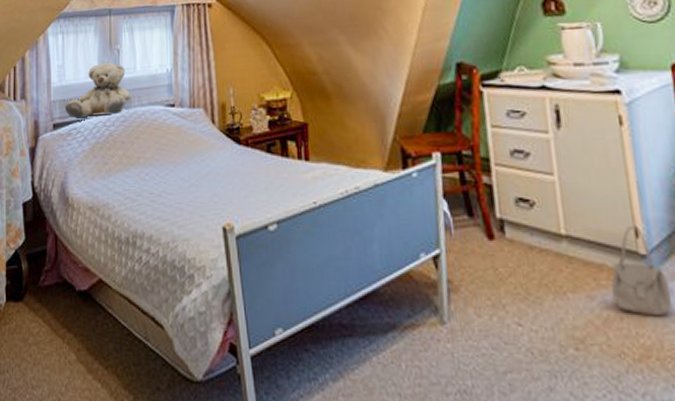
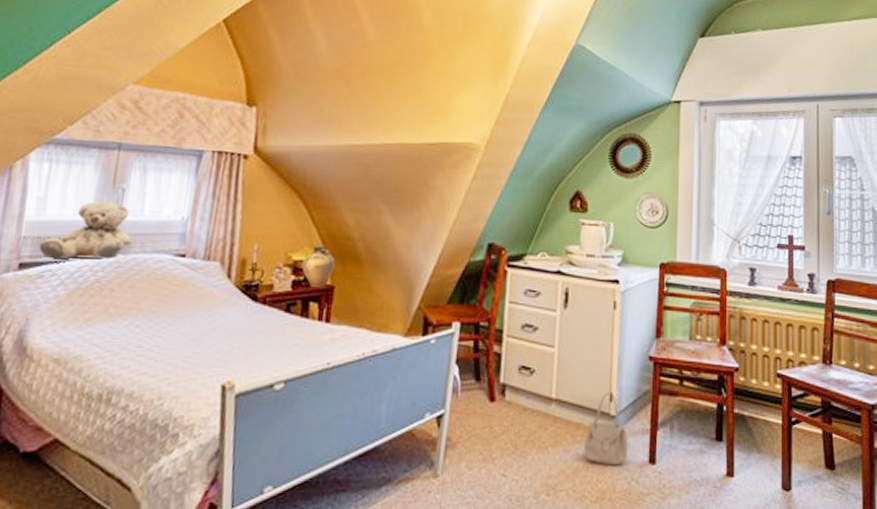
jug: none [274,82,305,127] -> present [302,244,335,288]

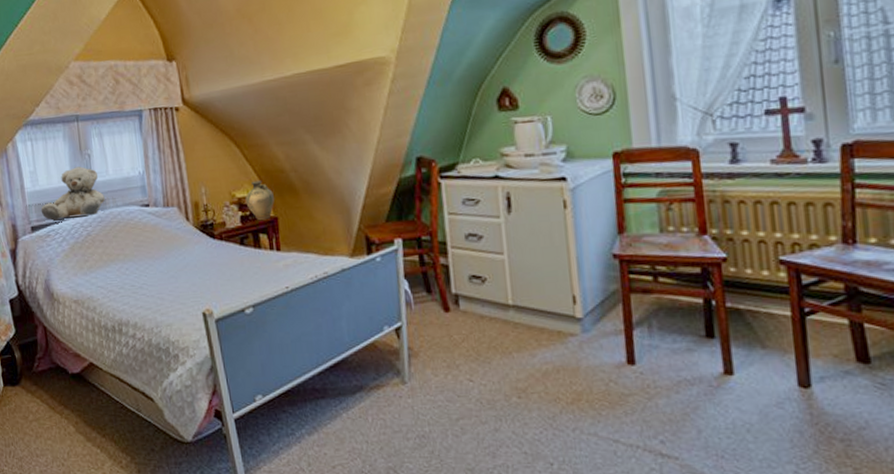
handbag: present [584,393,629,466] -> none [551,295,602,368]

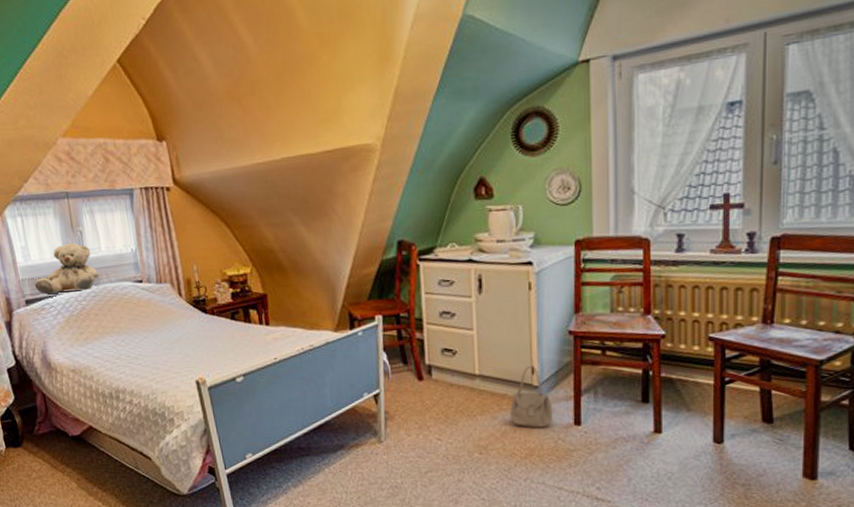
jug: present [245,180,274,221] -> none [236,259,264,298]
handbag: none [551,295,602,368] -> present [510,366,553,428]

